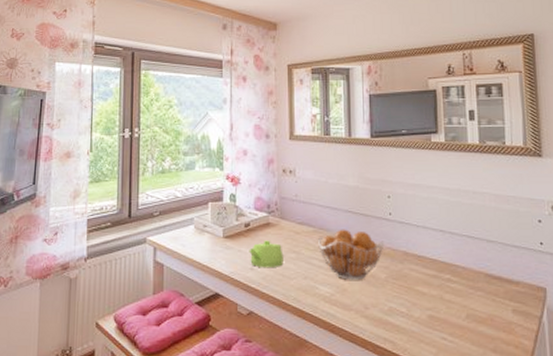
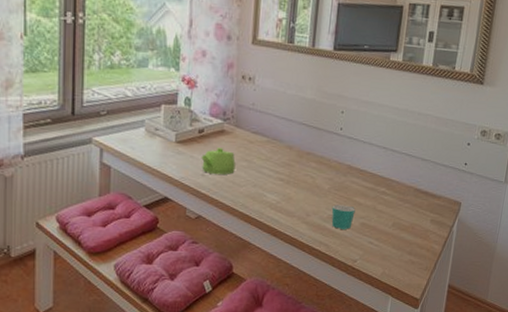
fruit basket: present [318,229,385,280] -> none [270,140,332,190]
mug: none [392,295,420,323] -> present [331,204,356,229]

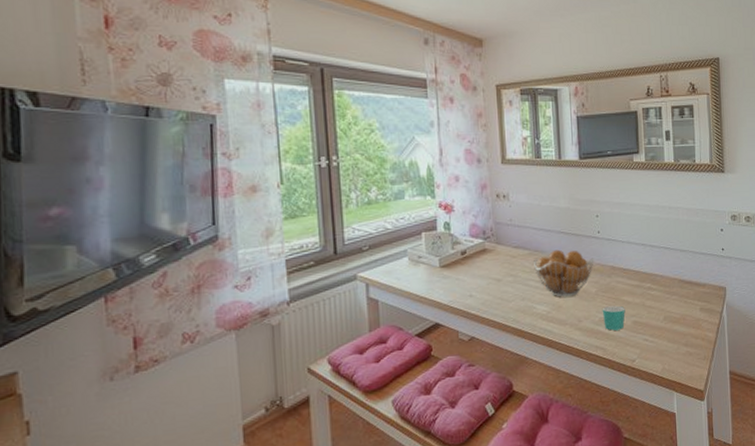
teapot: present [201,147,236,175] -> none [467,266,502,294]
fruit basket: none [270,140,332,190] -> present [534,249,594,297]

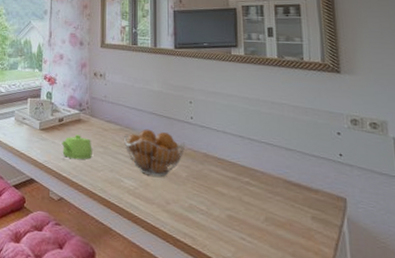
teapot: none [467,266,502,294] -> present [61,134,92,160]
mug: present [602,305,626,331] -> none [192,193,219,221]

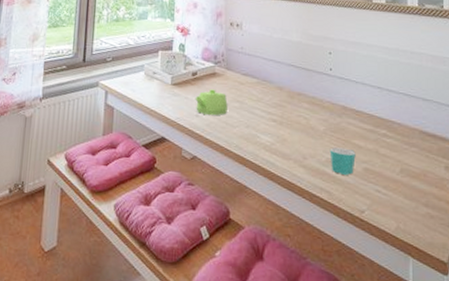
fruit basket: present [124,129,186,177] -> none [261,81,324,131]
mug: none [192,193,219,221] -> present [329,147,356,175]

